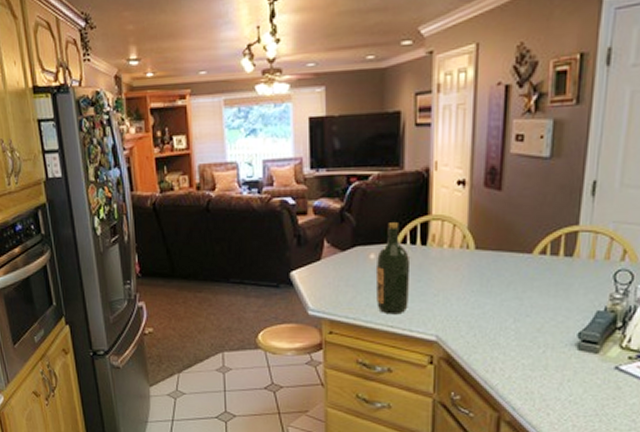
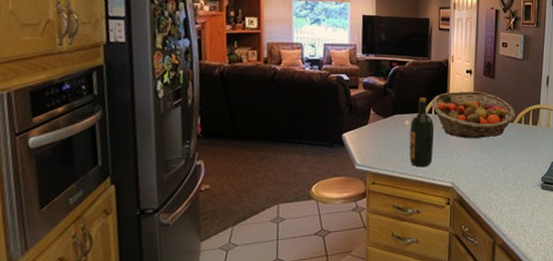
fruit basket: none [406,210,536,276] -> present [432,91,515,138]

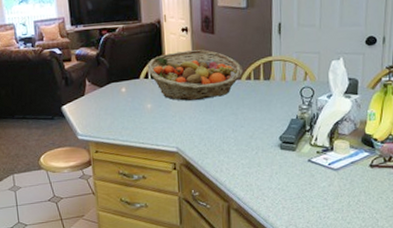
wine bottle: present [409,98,434,167] -> none [127,63,154,134]

